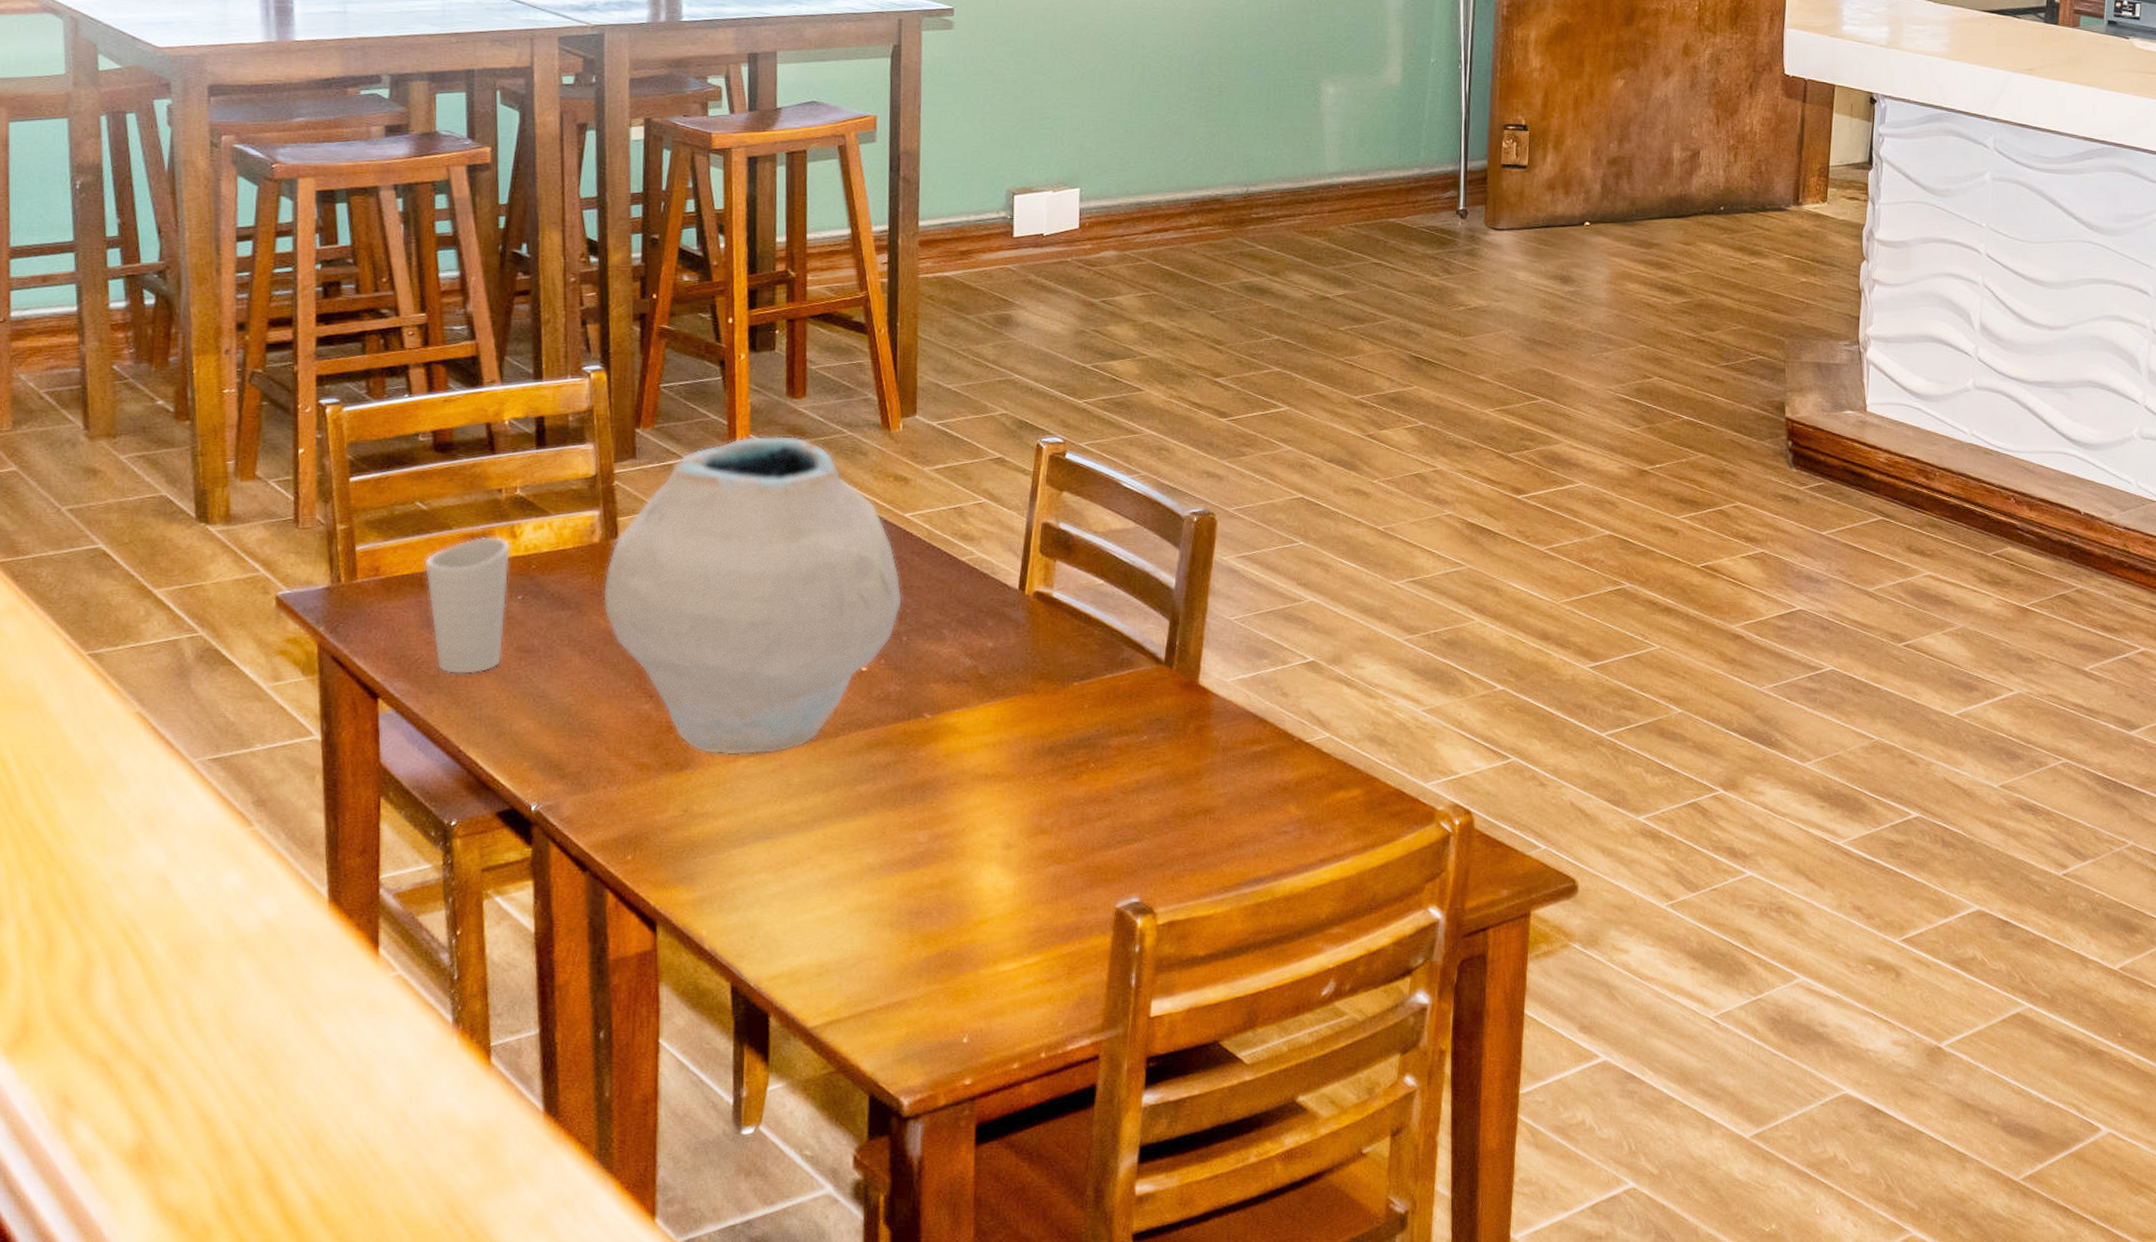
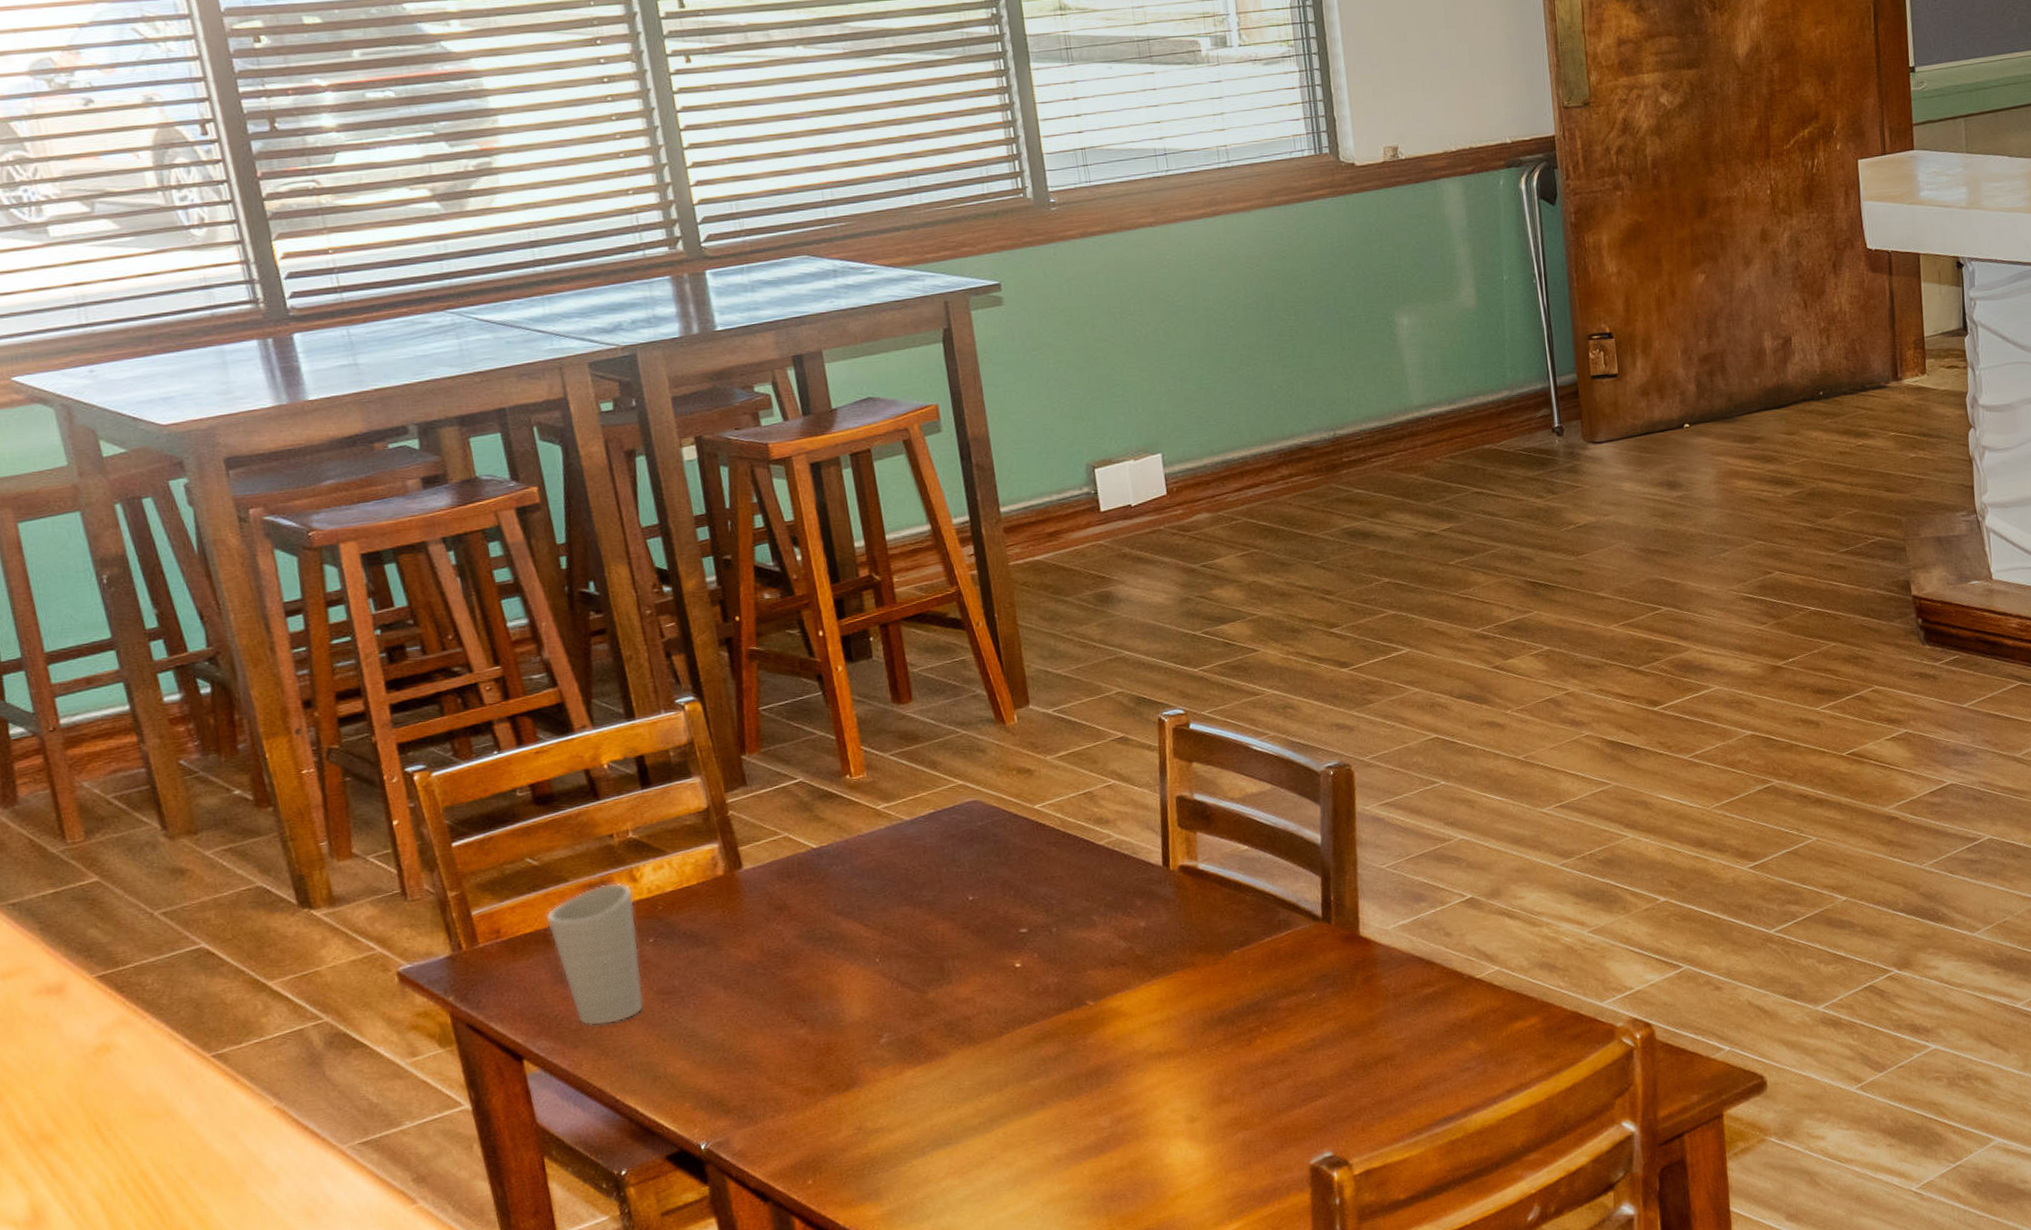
vase: present [602,436,902,755] -> none [735,742,1046,1070]

